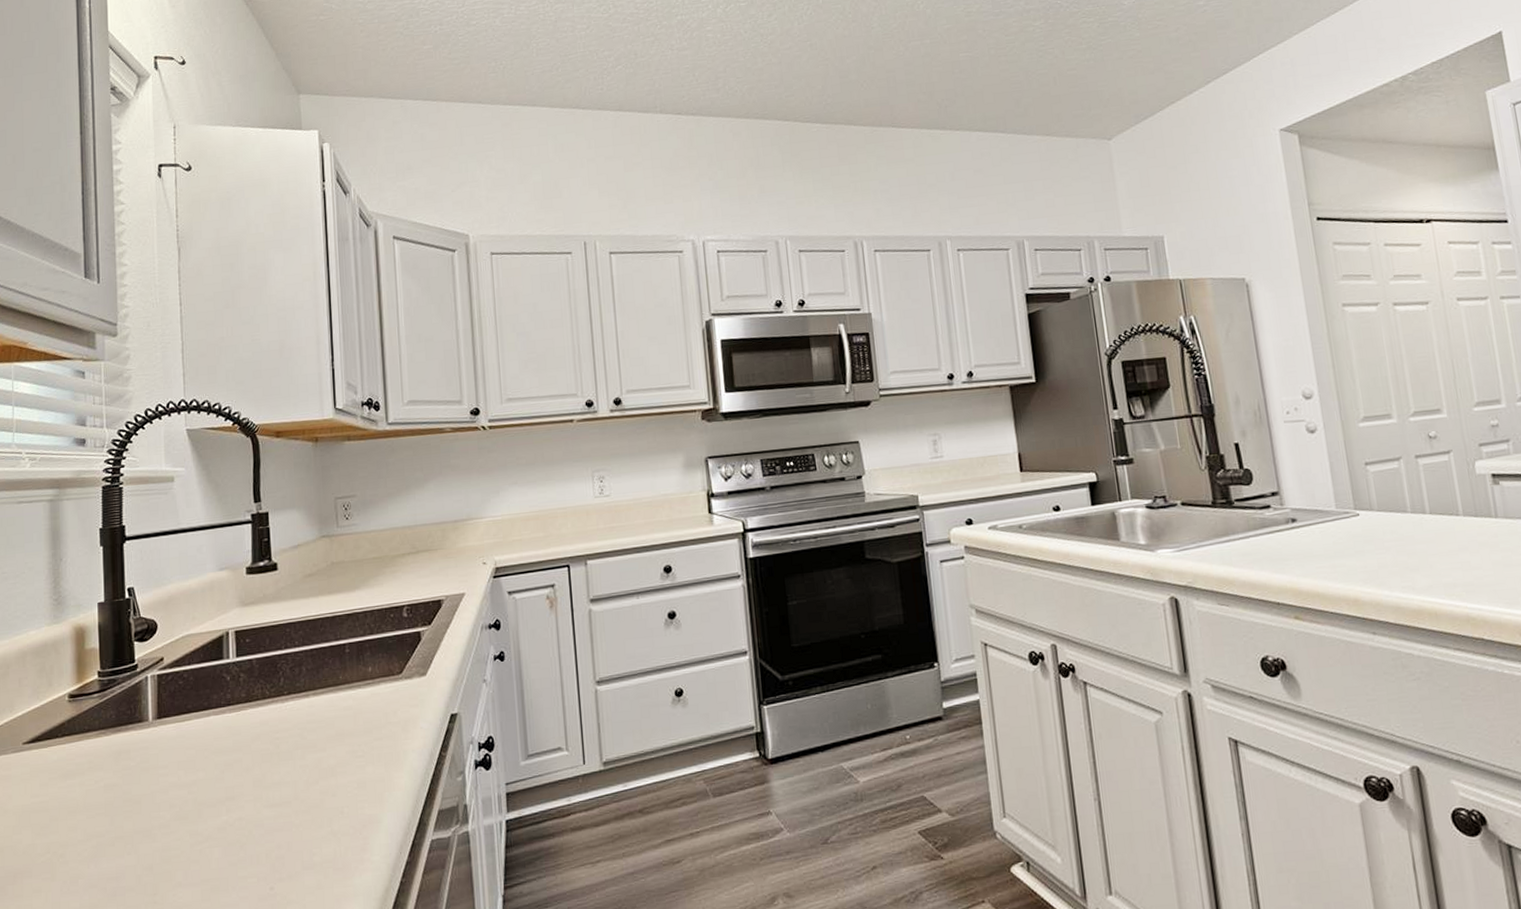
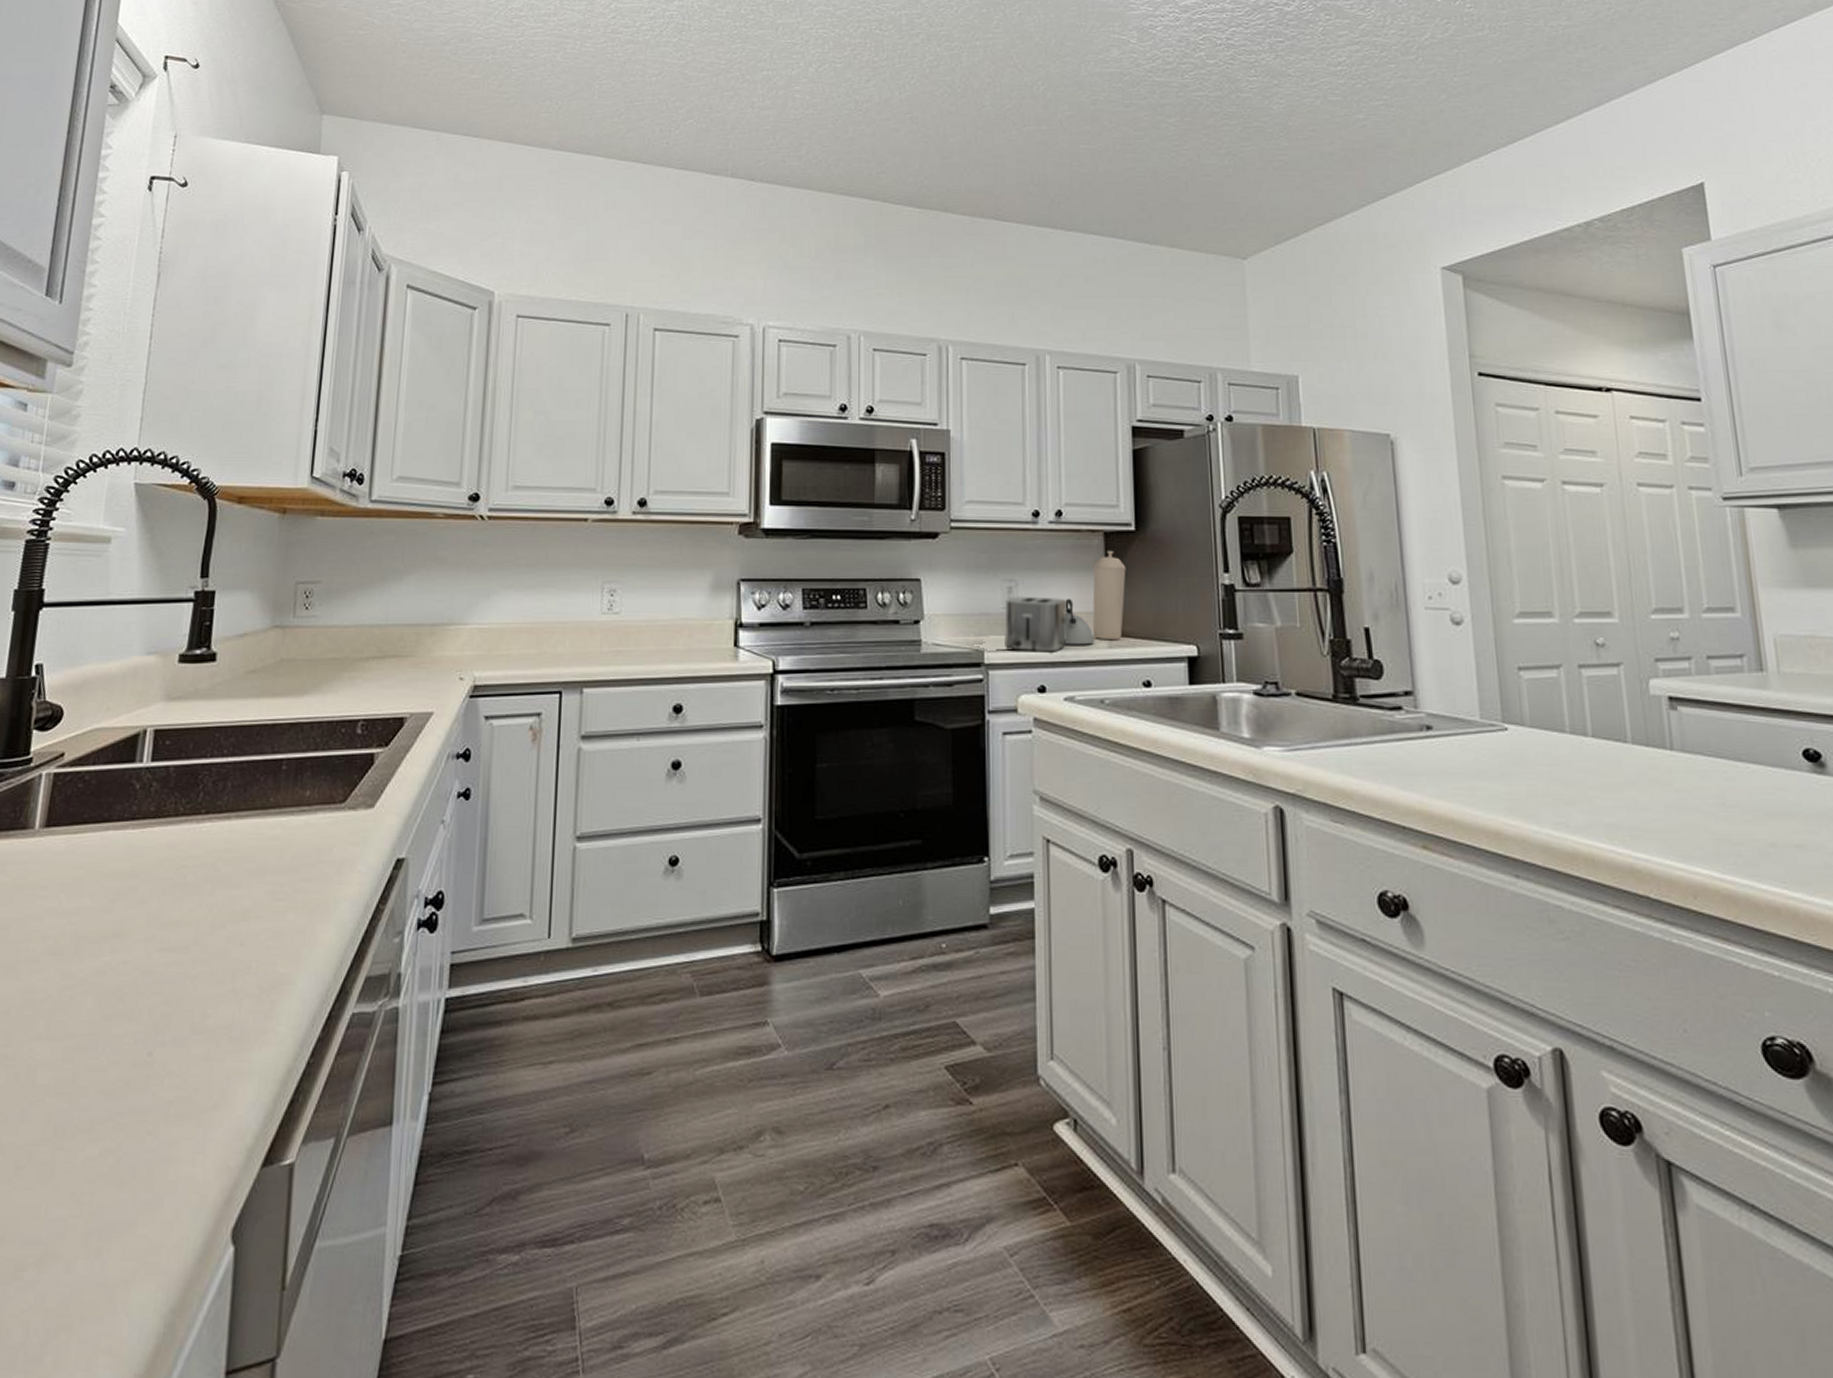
toaster: none [932,445,986,493] -> present [1004,596,1067,654]
kettle: none [982,444,1010,483] -> present [1064,598,1095,645]
canister: none [1003,400,1033,476] -> present [1092,550,1126,641]

